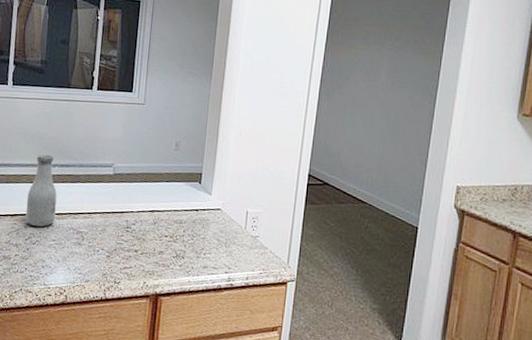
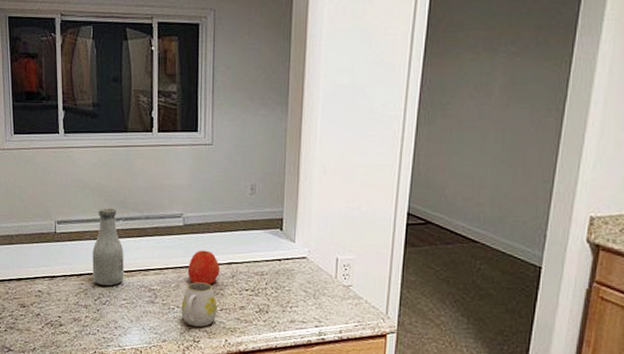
mug: none [105,227,139,269] -> present [181,282,217,327]
apple: none [113,197,143,230] -> present [187,250,220,284]

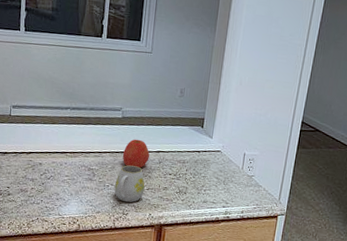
bottle: present [92,208,125,286] -> none [40,98,70,164]

